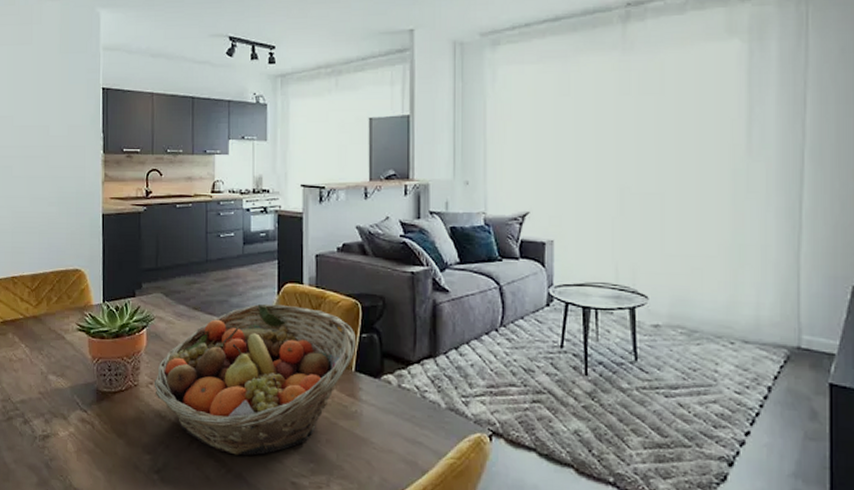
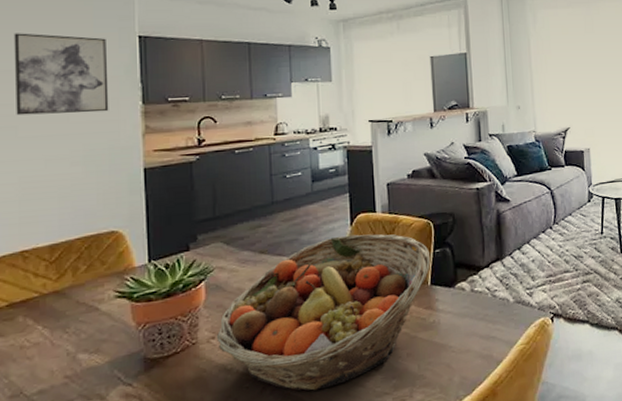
wall art: none [11,83,78,158] -> present [14,33,109,116]

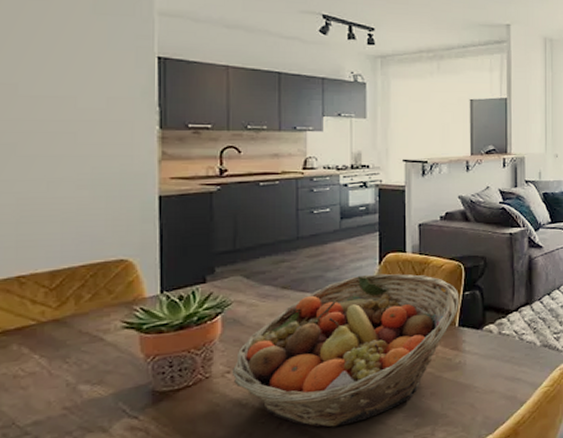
wall art: present [14,33,109,116] -> none [14,44,122,134]

